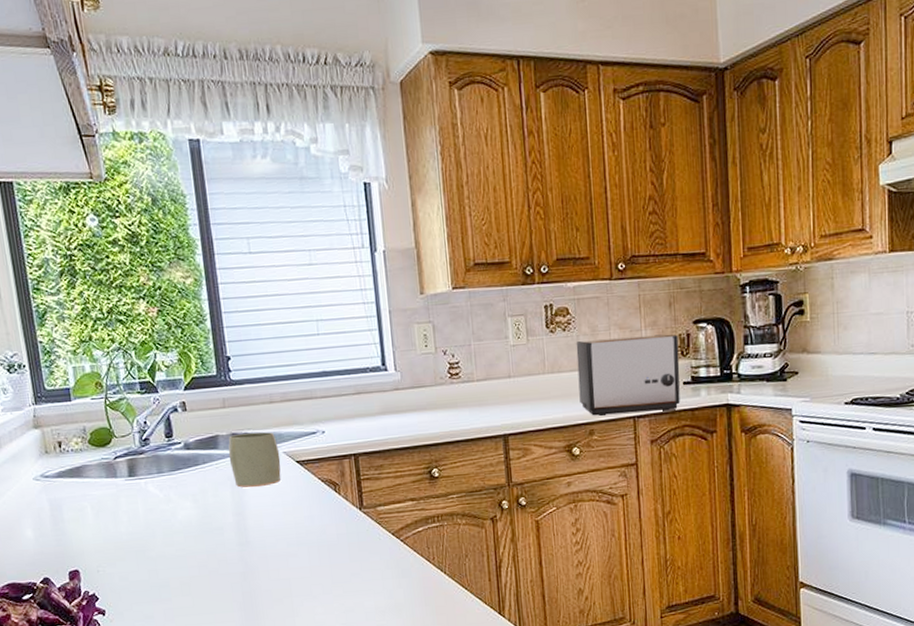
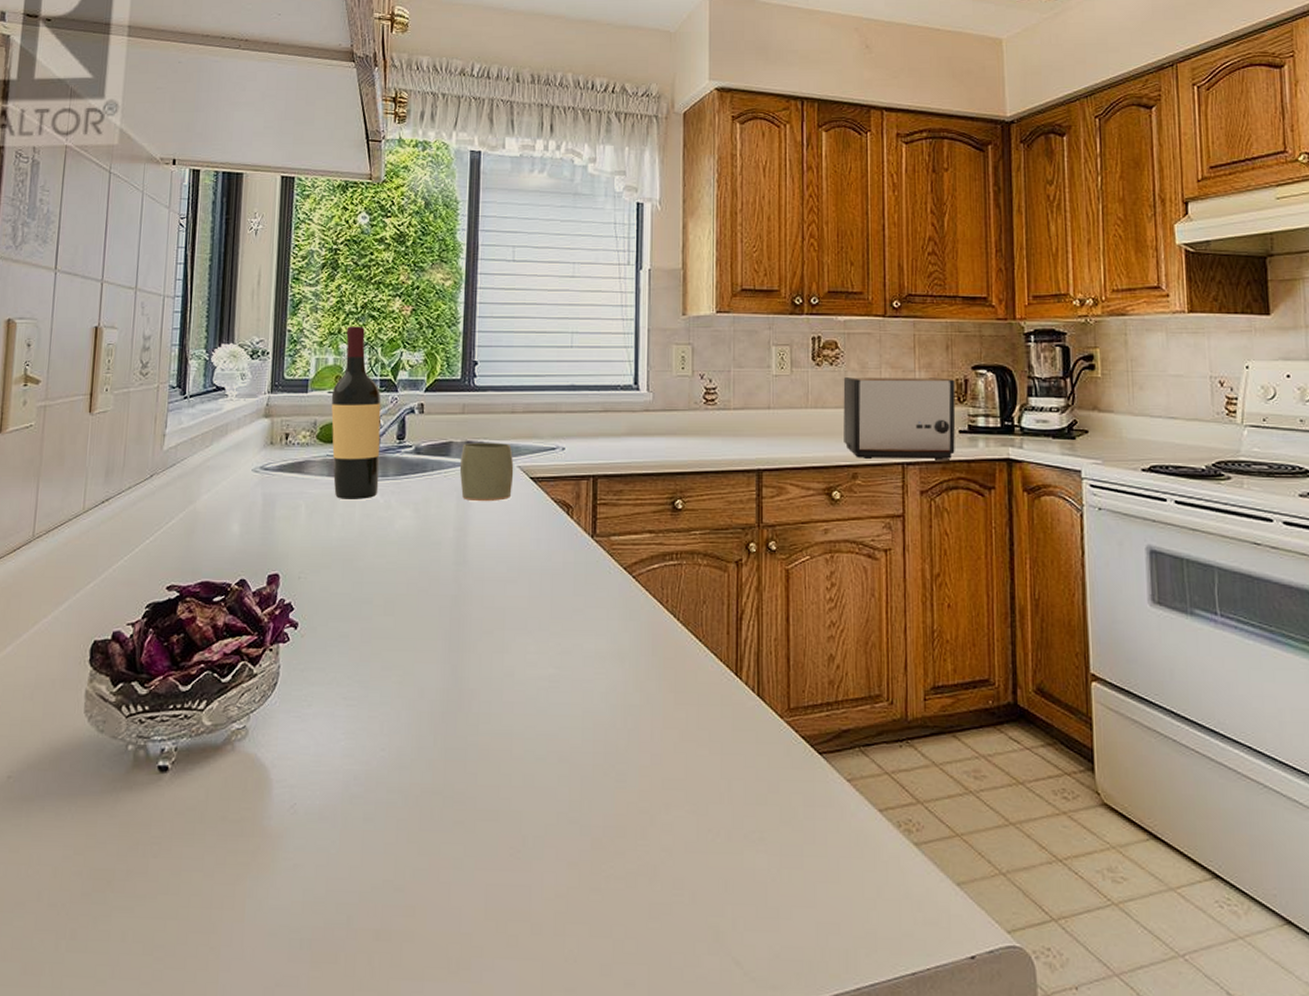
wine bottle: none [94,331,157,499] -> present [331,326,381,501]

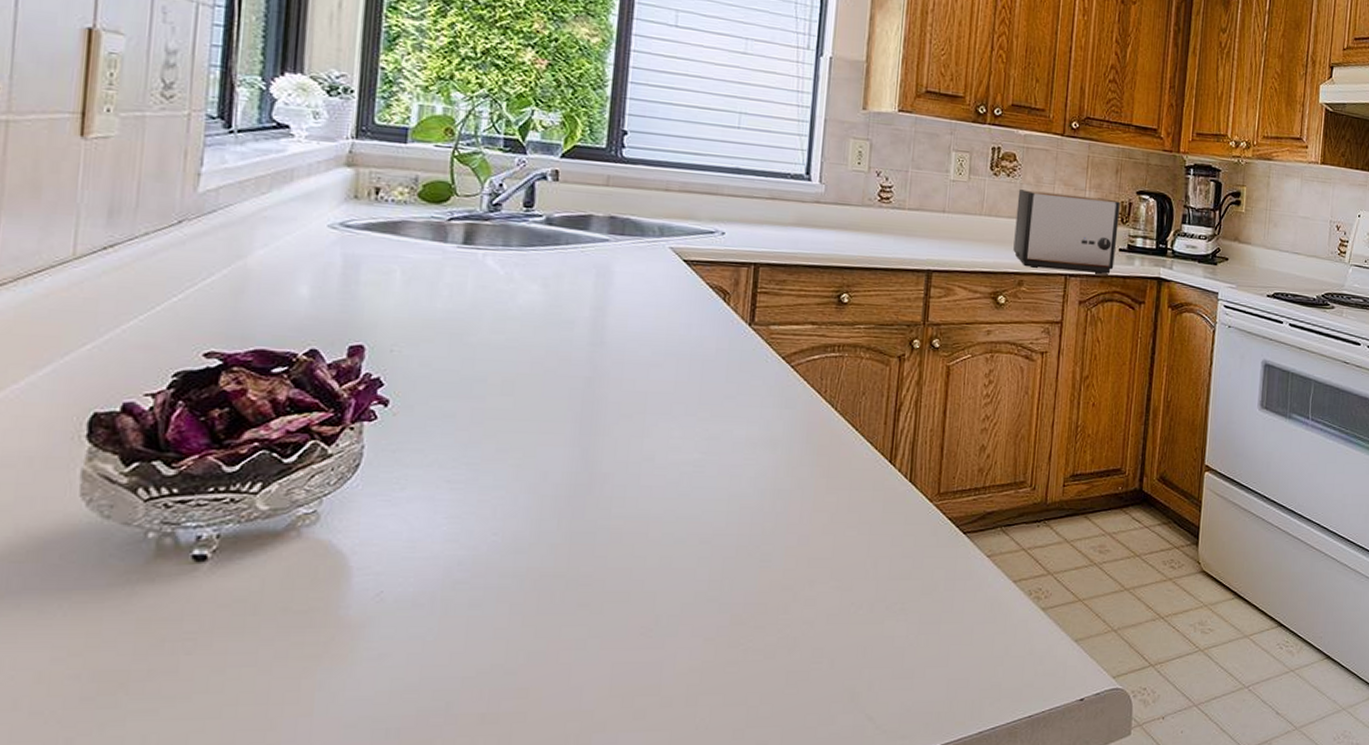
wine bottle: present [331,326,381,501] -> none [438,72,505,270]
mug: present [459,442,514,502] -> none [600,218,666,283]

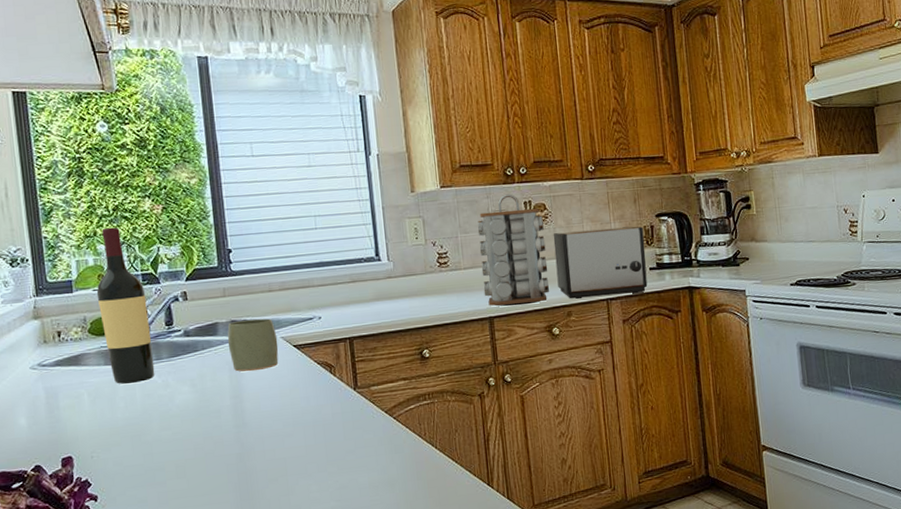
wine bottle: none [438,72,505,270] -> present [96,227,155,385]
mug: none [600,218,666,283] -> present [227,318,279,372]
spice rack: none [926,134,1011,265] -> present [477,194,549,307]

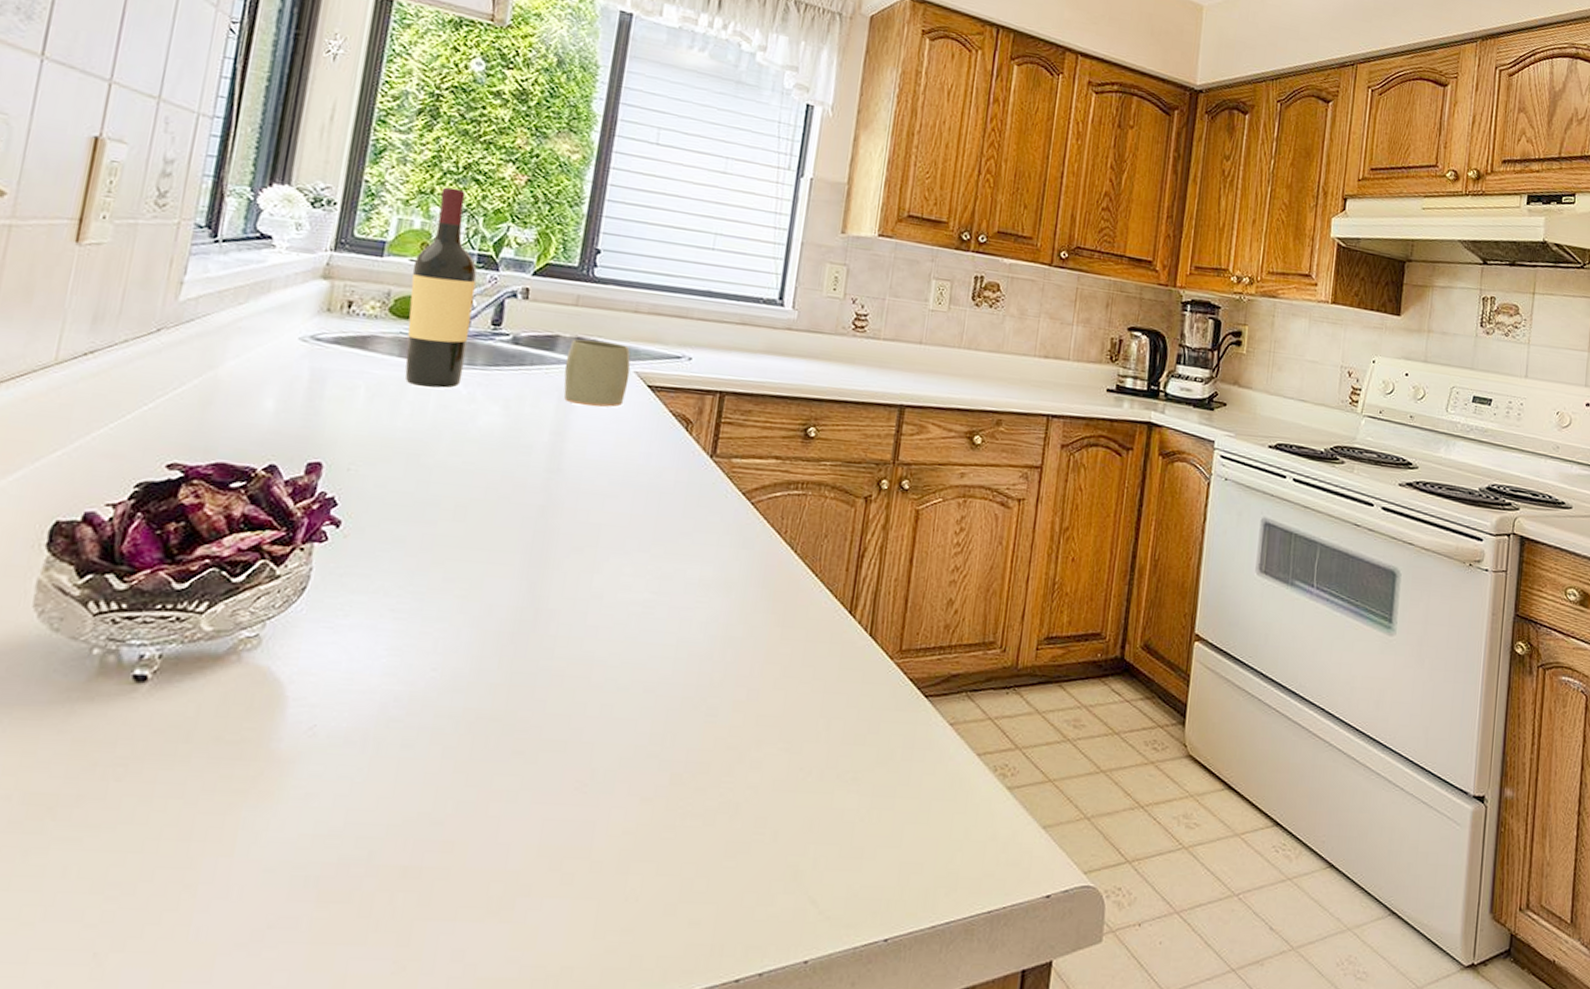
spice rack: present [477,194,549,307] -> none [900,262,993,401]
toaster: present [553,226,648,299] -> none [992,322,1110,417]

